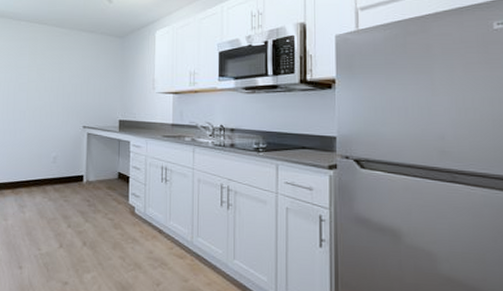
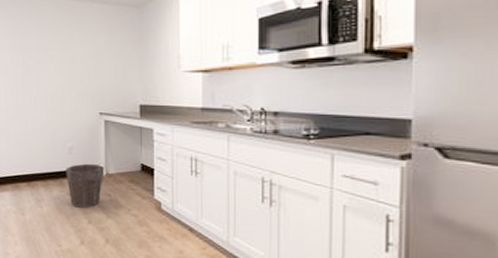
waste bin: none [49,171,85,213] -> present [66,163,104,208]

